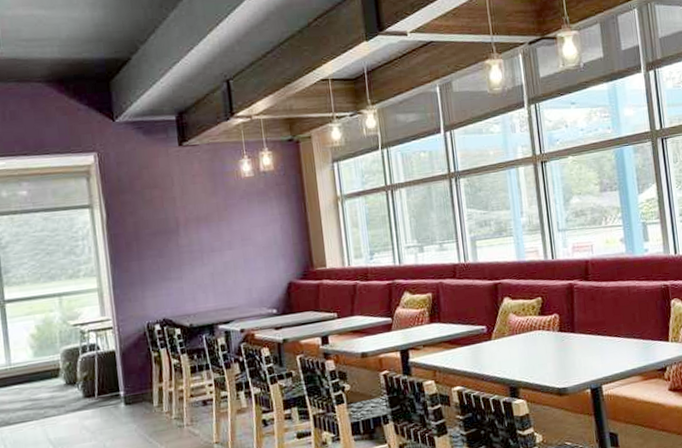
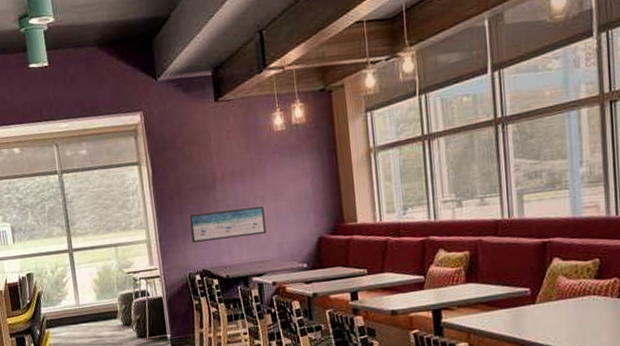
wall art: none [149,252,234,290] -> present [189,206,267,242]

